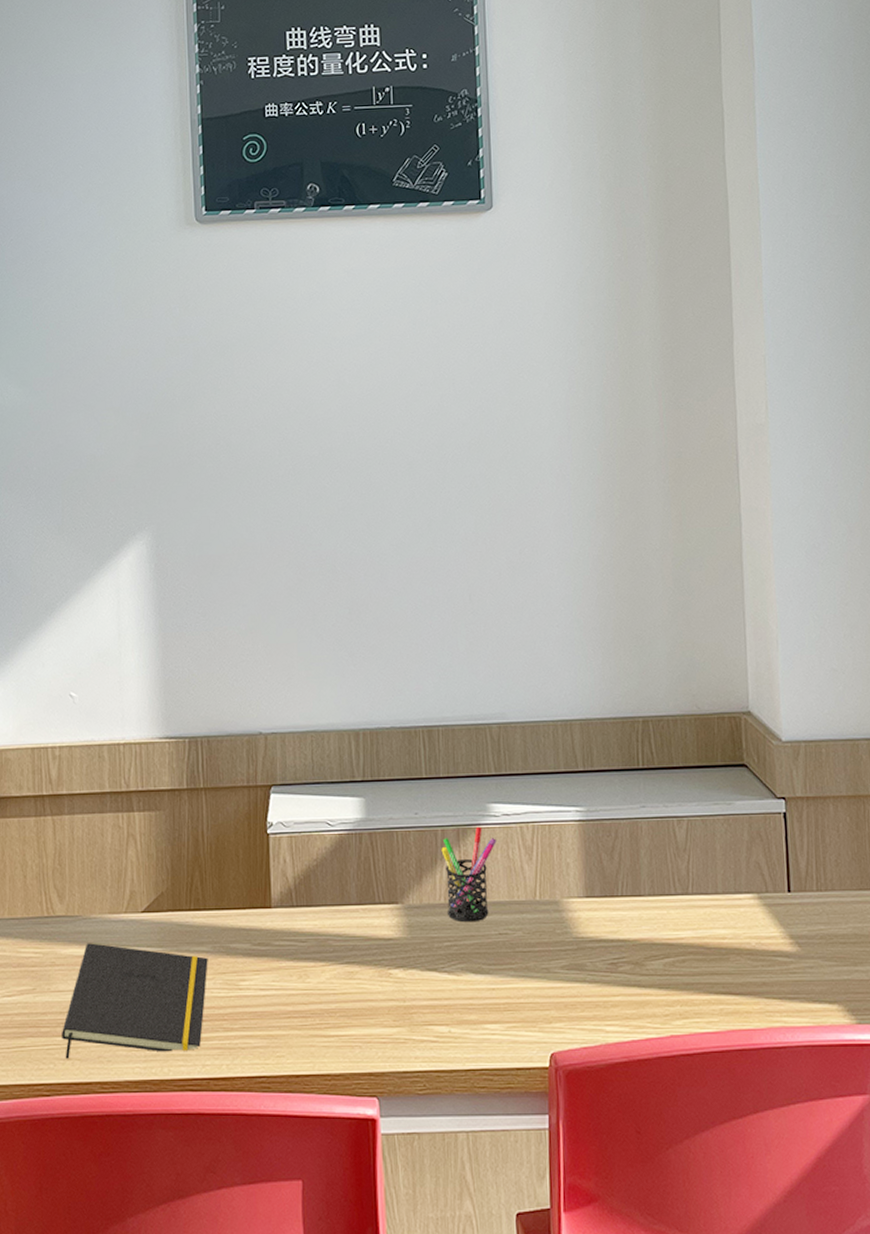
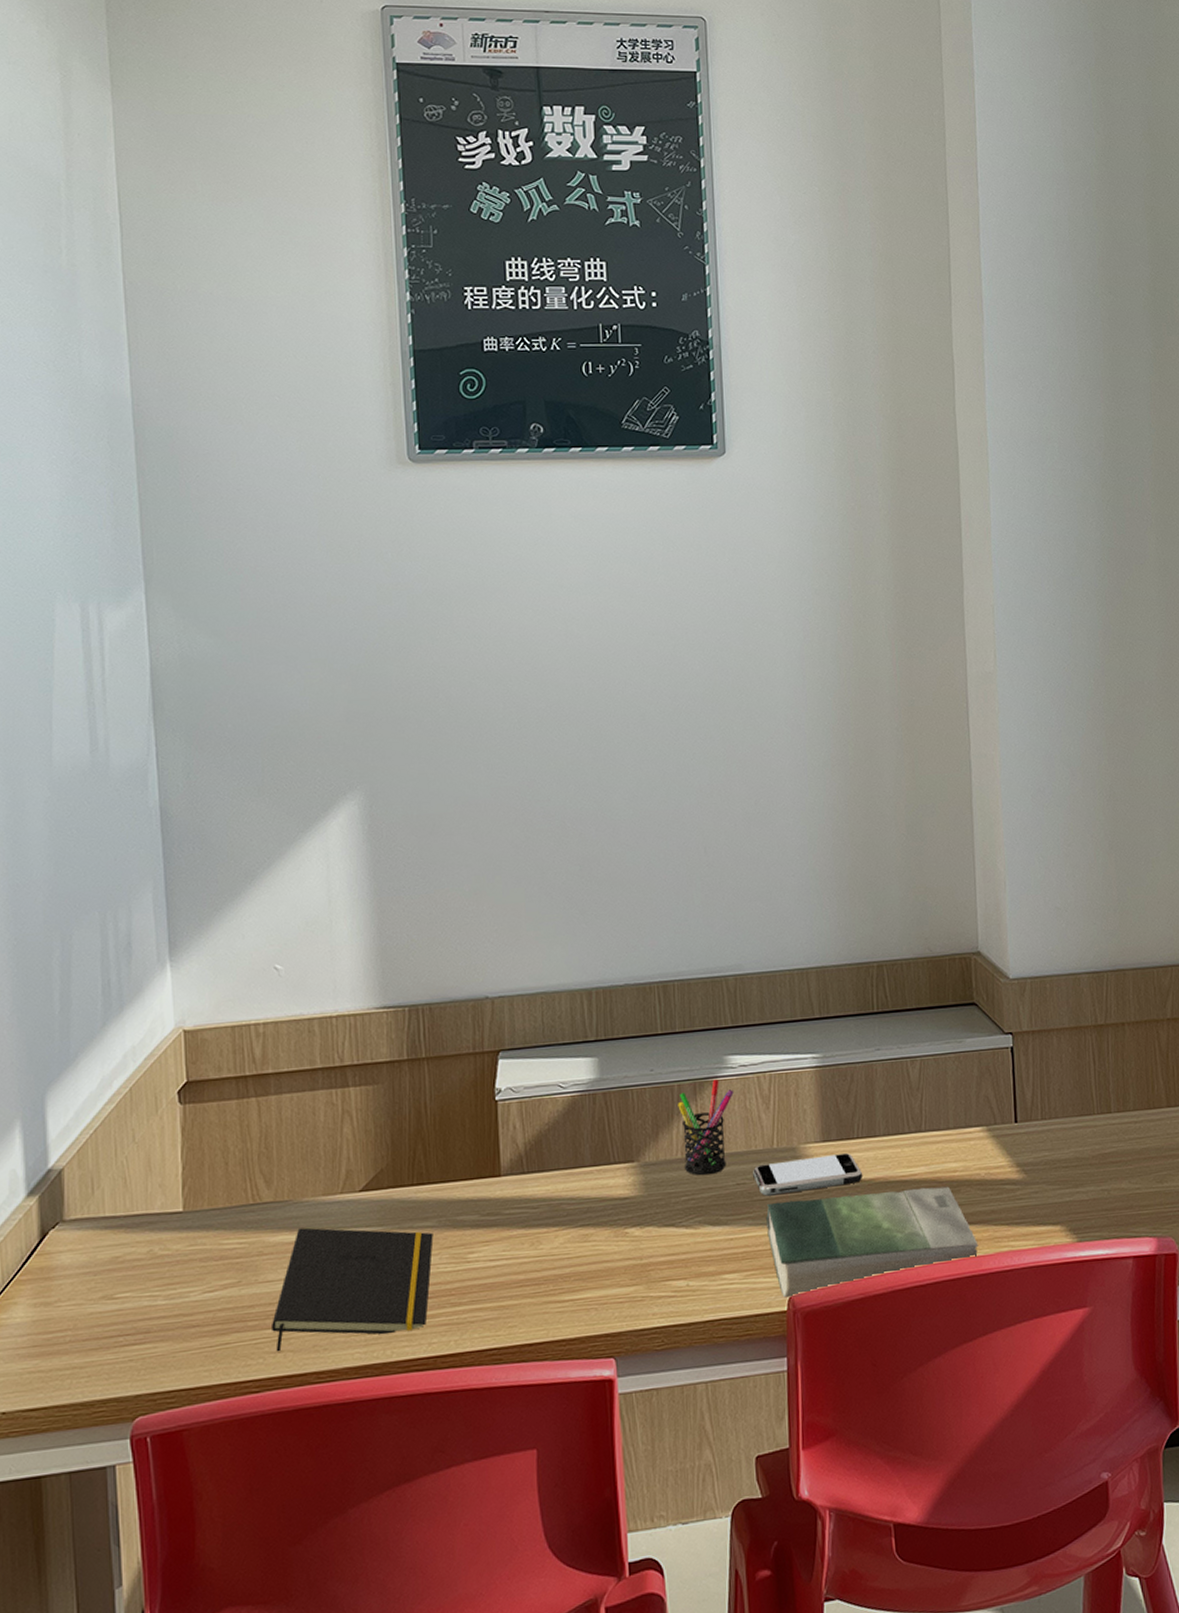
smartphone: none [514,911,626,948] -> present [752,1153,862,1196]
book: none [527,952,749,1054] -> present [765,1186,979,1298]

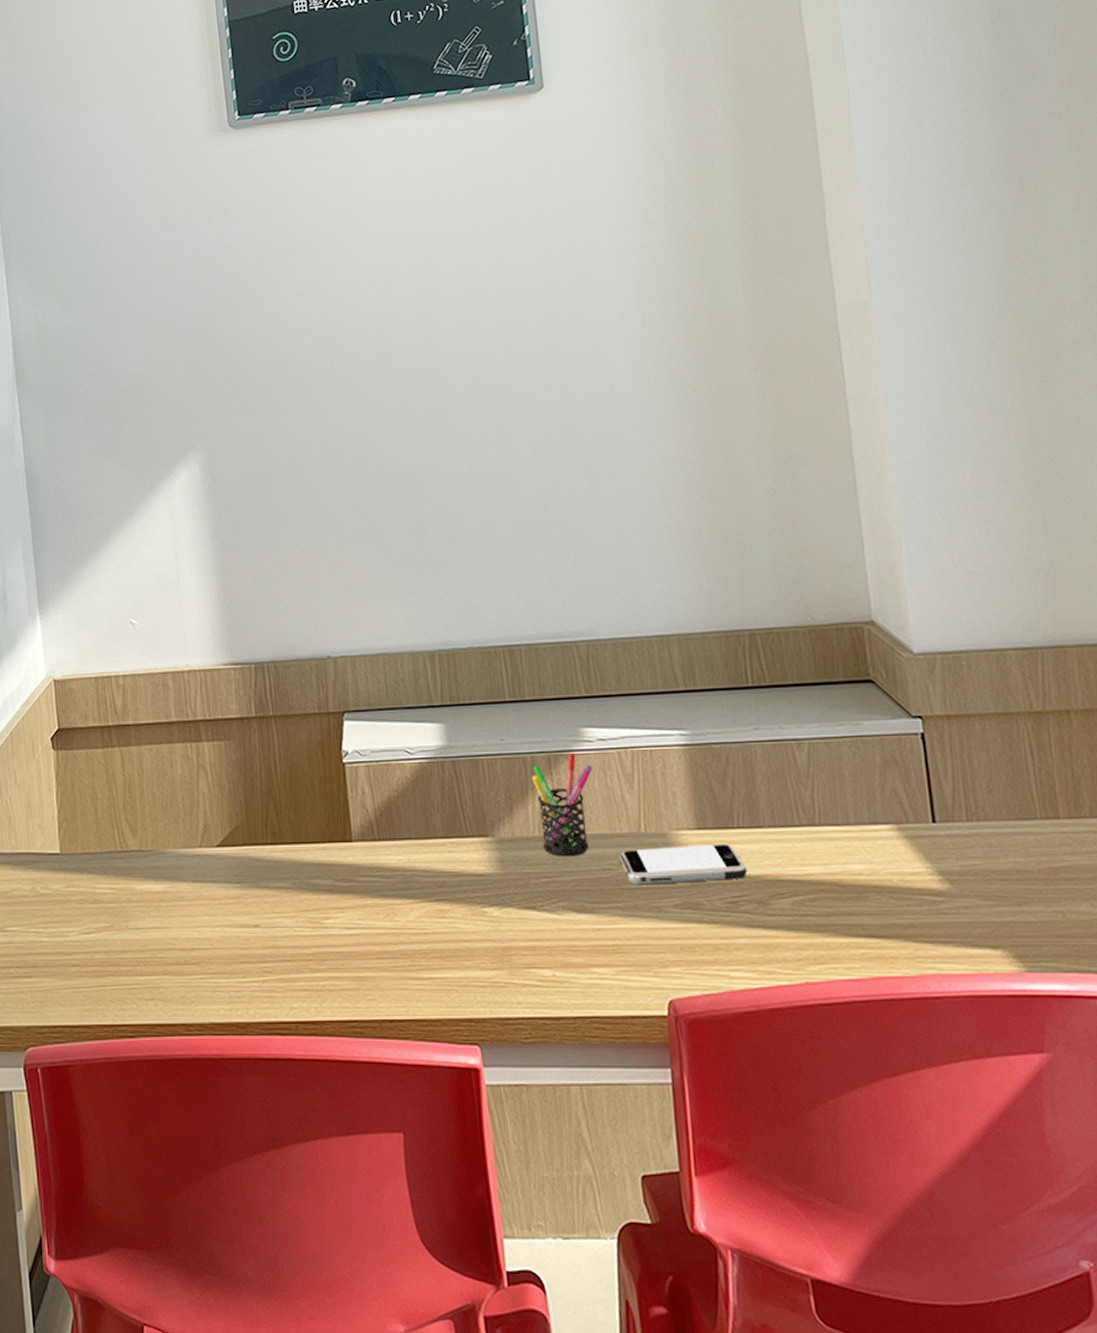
notepad: present [272,1227,434,1352] -> none [142,878,290,1000]
book: present [765,1186,979,1298] -> none [636,890,896,1001]

